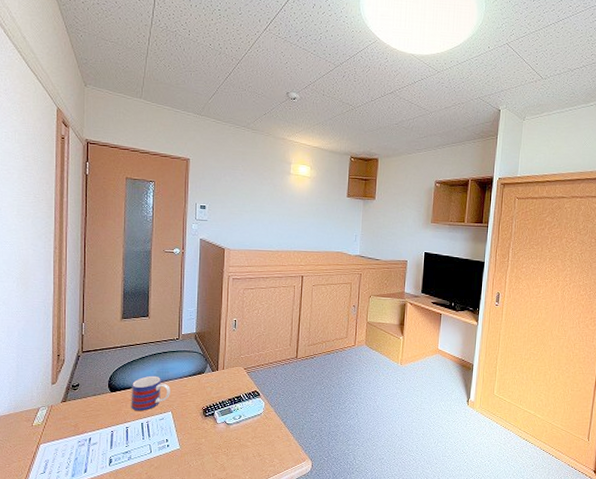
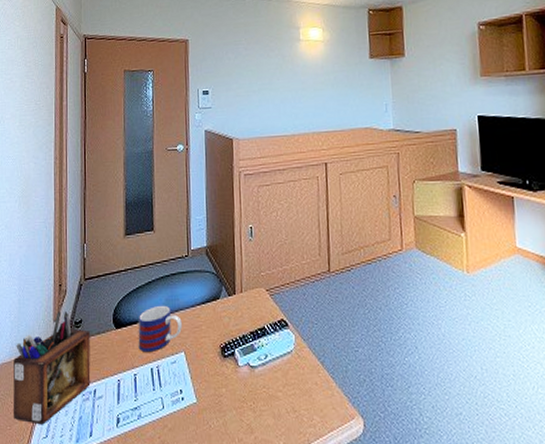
desk organizer: none [12,377,86,464] -> present [14,312,91,425]

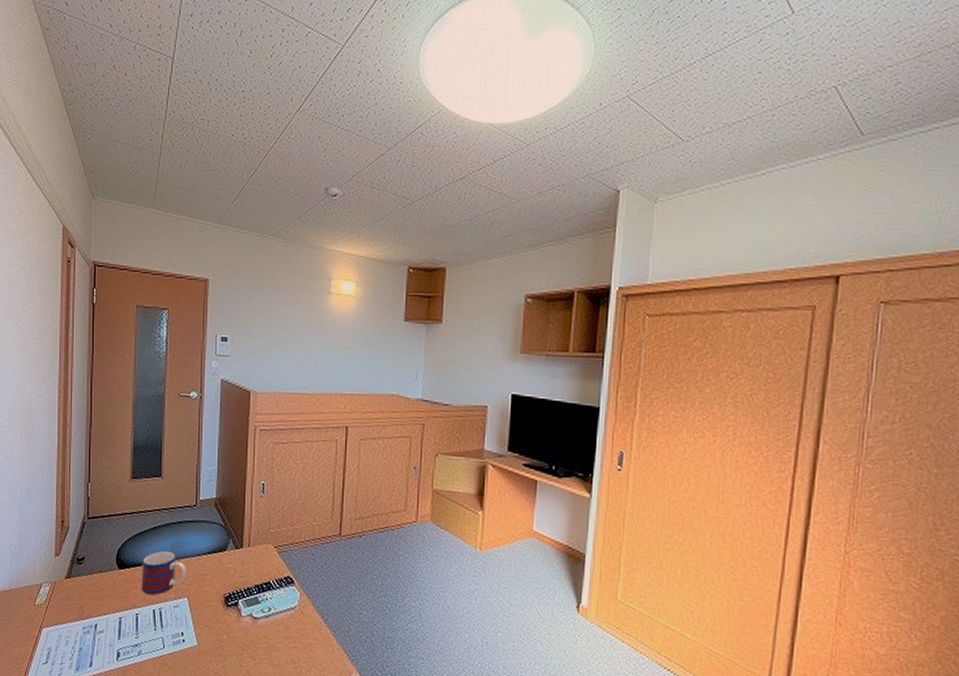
desk organizer: present [14,312,91,425] -> none [14,547,92,652]

